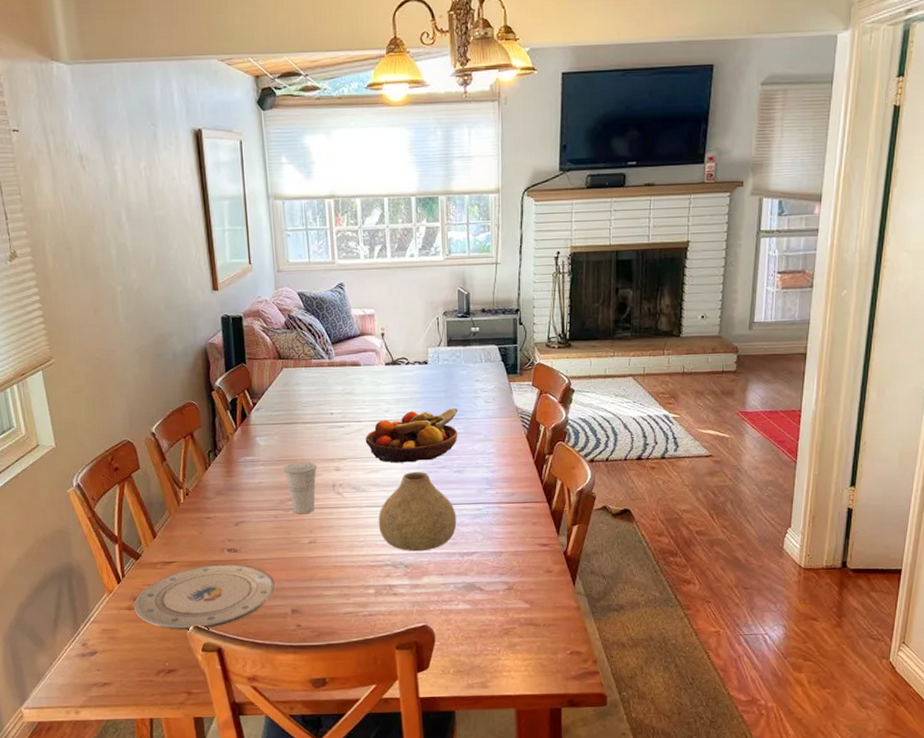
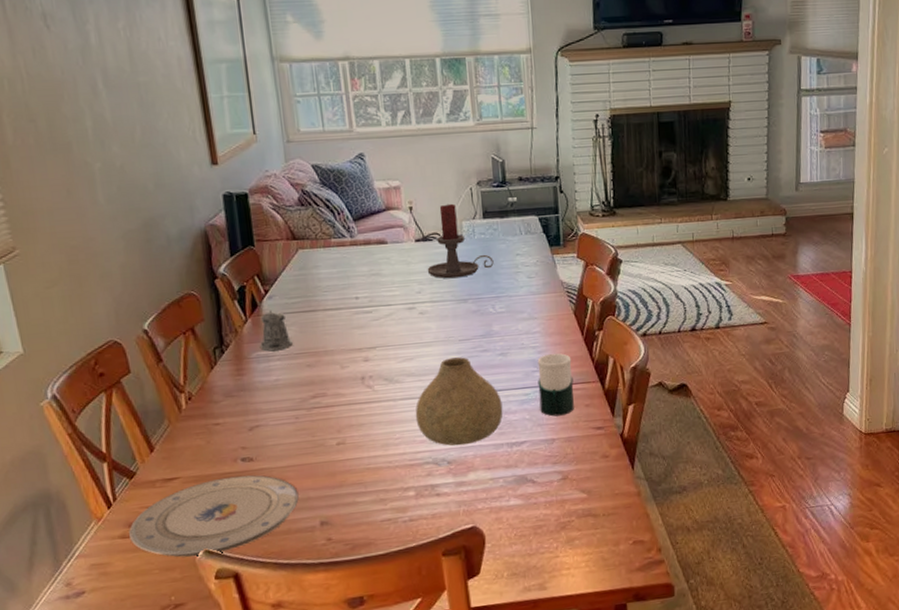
pepper shaker: none [248,420,275,457] -> present [260,310,293,352]
cup: present [283,461,318,514] -> none [303,353,343,413]
fruit bowl: present [365,408,458,463] -> none [396,285,500,350]
candle holder: none [395,331,455,400] -> present [427,203,494,279]
cup: none [490,473,523,532] -> present [537,353,574,417]

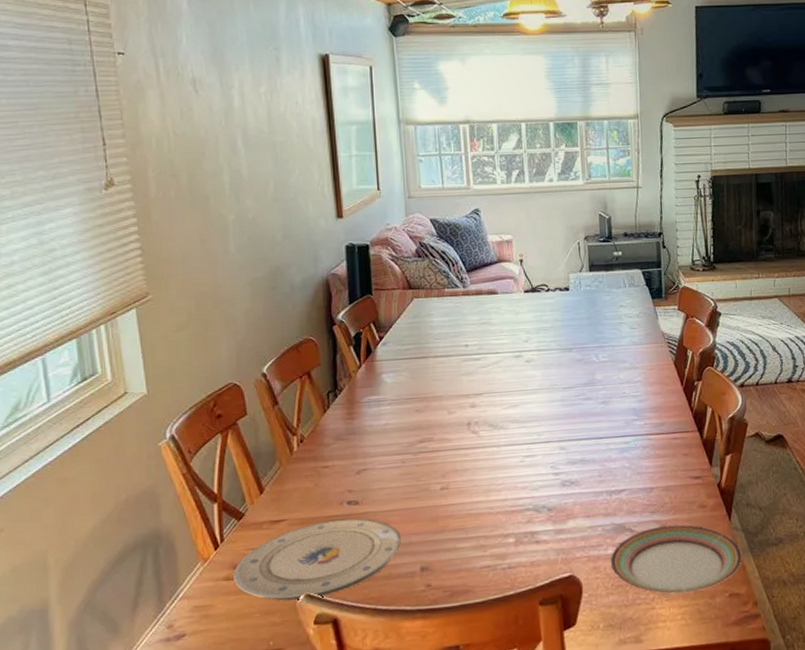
pepper shaker: present [260,310,293,352] -> none [372,356,403,397]
vase: present [415,357,503,446] -> none [518,404,604,493]
candle holder: present [427,203,494,279] -> none [534,257,598,329]
plate: none [512,475,646,543] -> present [610,524,742,594]
cup: present [537,353,574,417] -> none [638,402,673,465]

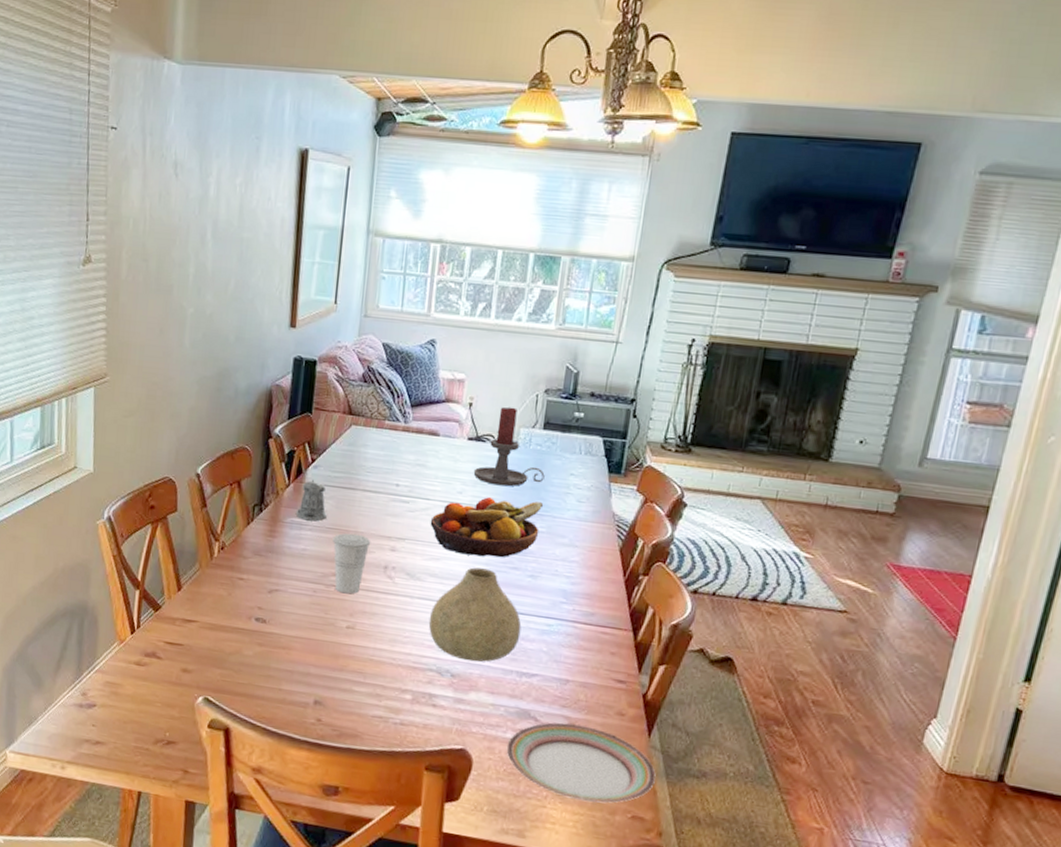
plate: present [233,518,401,601] -> none [143,631,300,704]
pepper shaker: none [372,356,403,397] -> present [296,479,327,522]
cup: none [412,398,451,458] -> present [332,533,371,594]
fruit bowl: none [503,335,603,397] -> present [430,497,544,558]
vase: none [518,404,604,493] -> present [428,567,522,662]
candle holder: none [534,257,598,329] -> present [473,406,545,487]

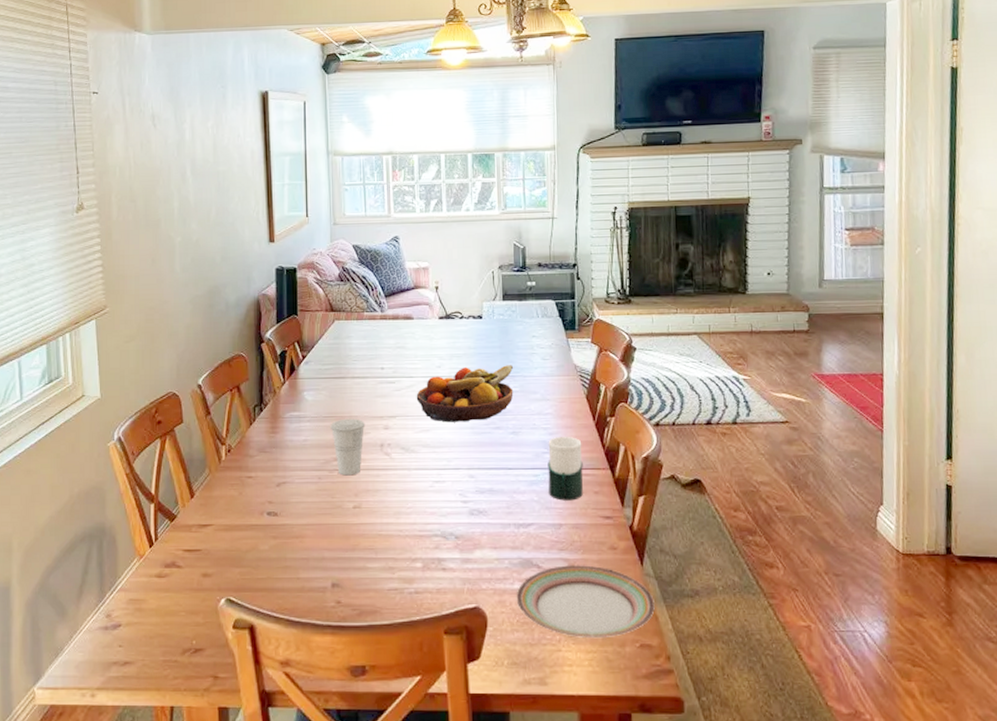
pepper shaker: present [296,479,327,522] -> none [294,374,322,413]
vase: present [428,567,522,662] -> none [427,432,512,521]
candle holder: present [473,406,545,487] -> none [448,285,511,356]
cup: none [560,587,606,658] -> present [547,436,583,501]

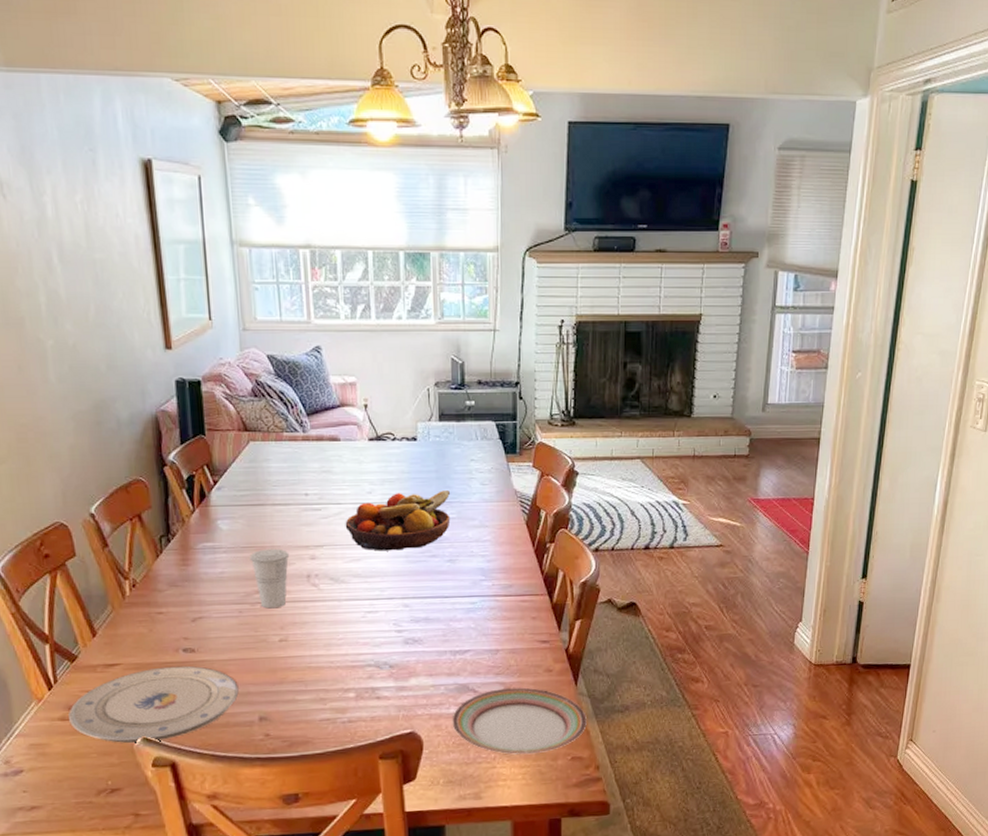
plate: none [165,529,315,604] -> present [69,665,239,744]
cup: present [547,436,583,501] -> none [485,563,521,627]

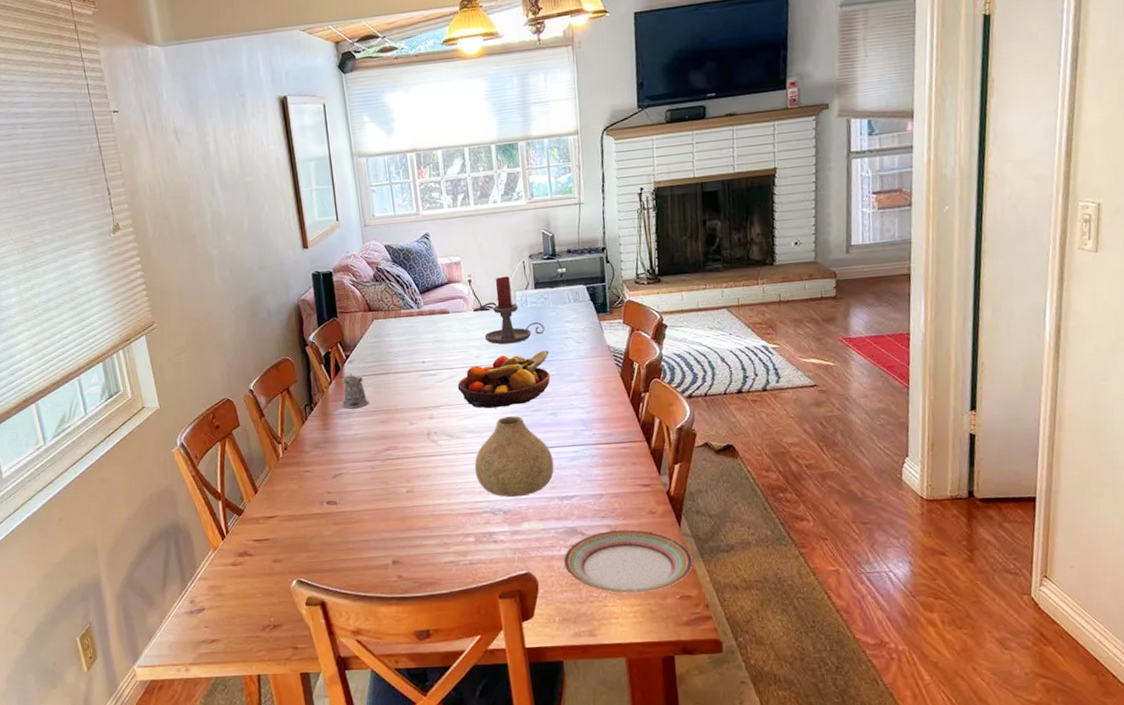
plate: present [69,665,239,744] -> none [238,516,375,585]
pepper shaker: none [207,501,240,543] -> present [342,373,369,409]
cup: present [249,548,290,609] -> none [378,411,412,464]
vase: none [359,561,448,650] -> present [474,416,554,498]
candle holder: none [379,403,447,481] -> present [484,275,545,345]

